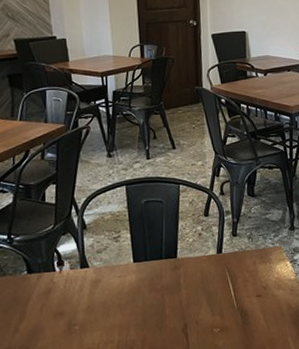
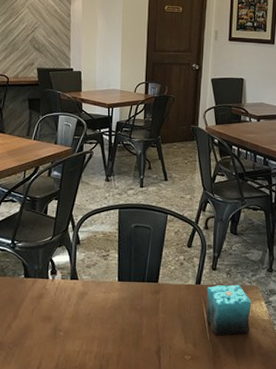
candle: none [229,247,278,303] -> present [206,284,251,336]

